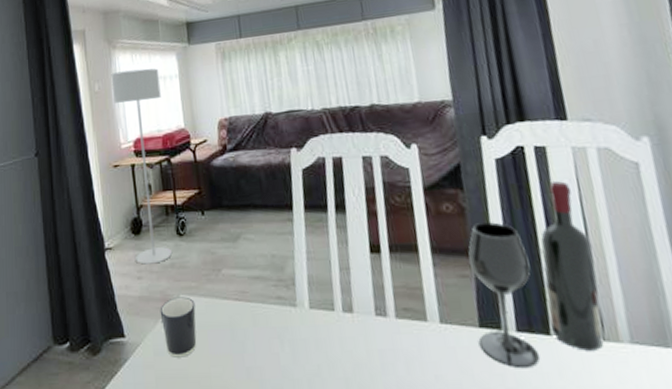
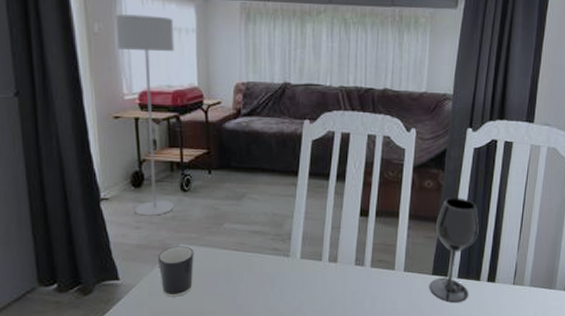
wine bottle: present [541,181,604,351] -> none [481,170,524,291]

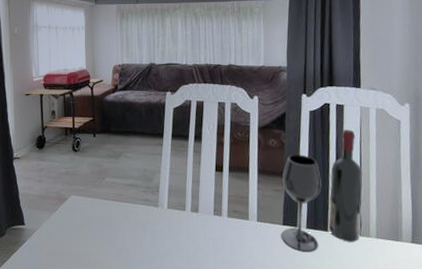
floor lamp: present [115,14,175,216] -> none [29,19,69,172]
mug: present [157,246,194,297] -> none [54,197,82,241]
wine bottle: none [481,170,524,291] -> present [328,129,363,242]

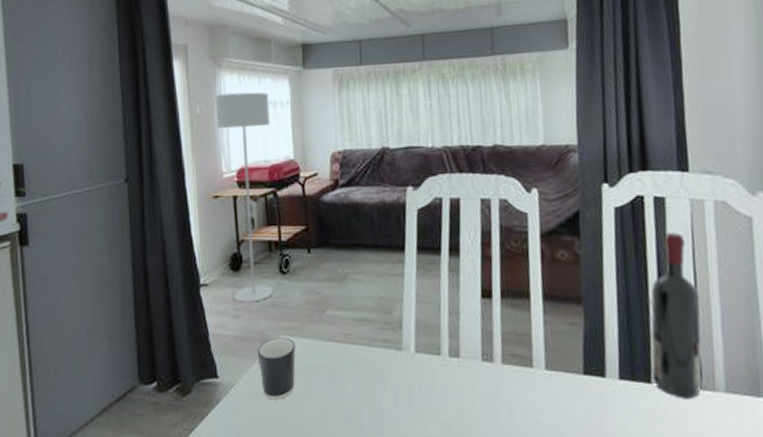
floor lamp: none [29,19,69,172] -> present [215,92,274,303]
mug: none [54,197,82,241] -> present [257,337,296,399]
wineglass: present [281,155,322,252] -> none [579,271,639,414]

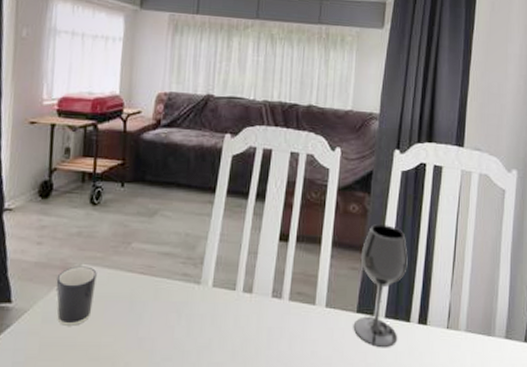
floor lamp: present [215,92,274,303] -> none [39,20,102,231]
wineglass: none [579,271,639,414] -> present [353,224,408,347]
wine bottle: present [651,233,701,399] -> none [411,197,457,336]

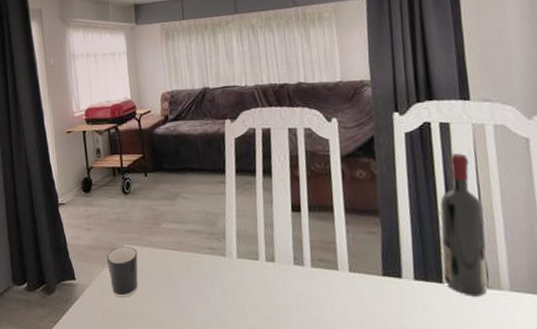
wineglass: present [353,224,408,347] -> none [376,187,432,309]
wine bottle: none [411,197,457,336] -> present [440,153,487,297]

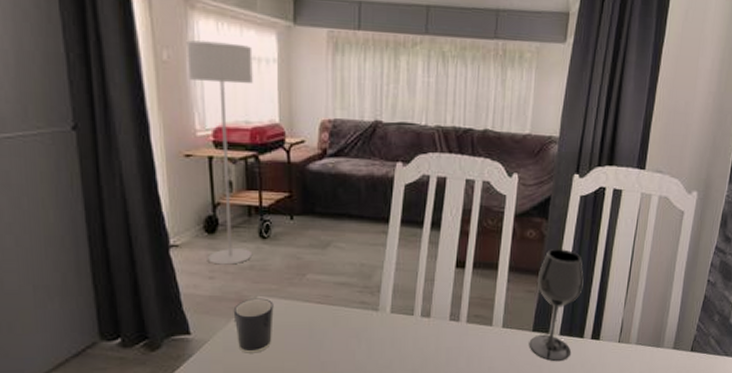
floor lamp: none [65,45,119,218] -> present [186,40,253,265]
wineglass: none [376,187,432,309] -> present [529,249,584,361]
wine bottle: present [440,153,487,297] -> none [584,220,633,349]

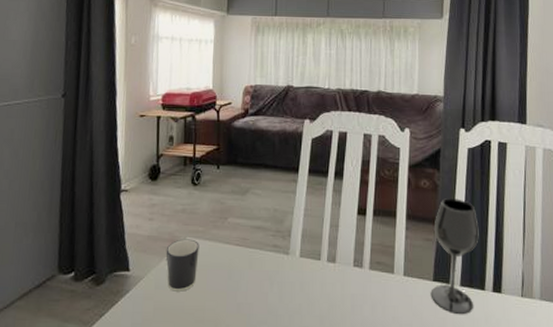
floor lamp: present [186,40,253,265] -> none [148,29,196,208]

